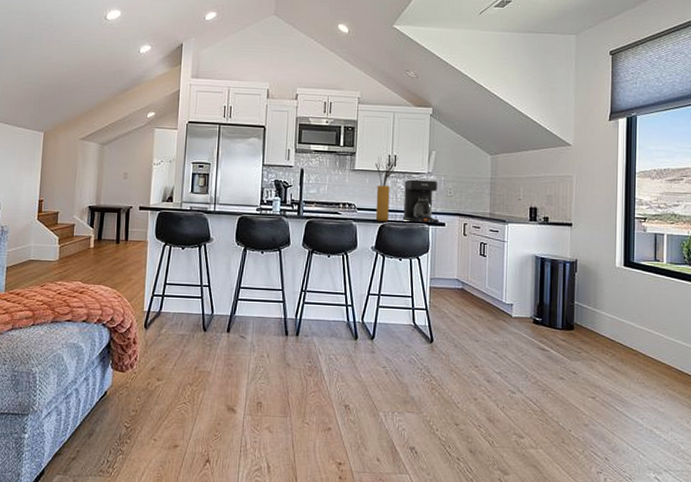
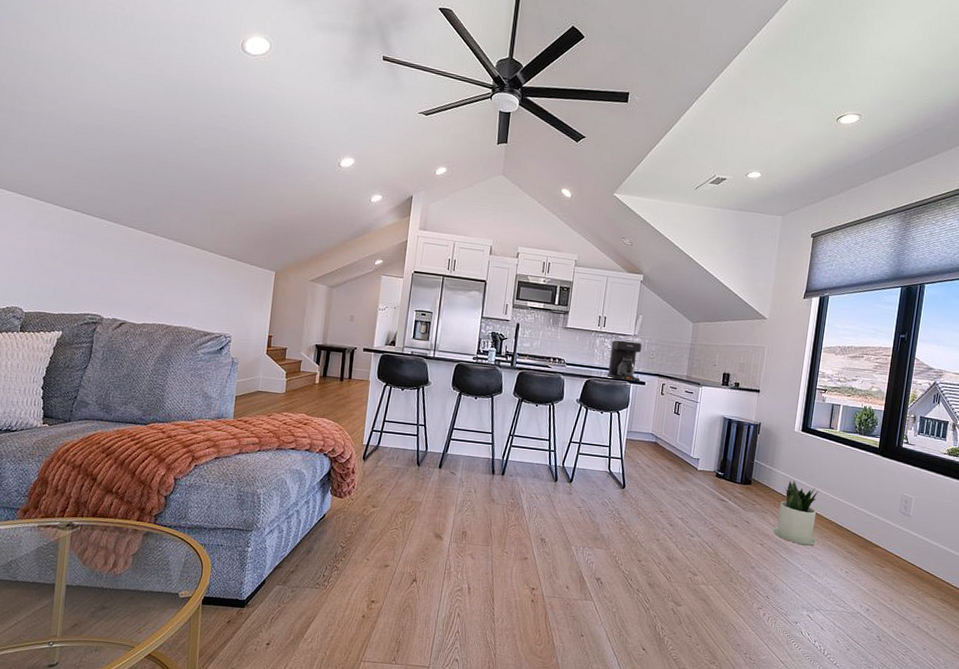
vase: present [375,156,398,222] -> none [582,316,608,377]
planter: none [603,322,656,396] -> present [772,480,819,546]

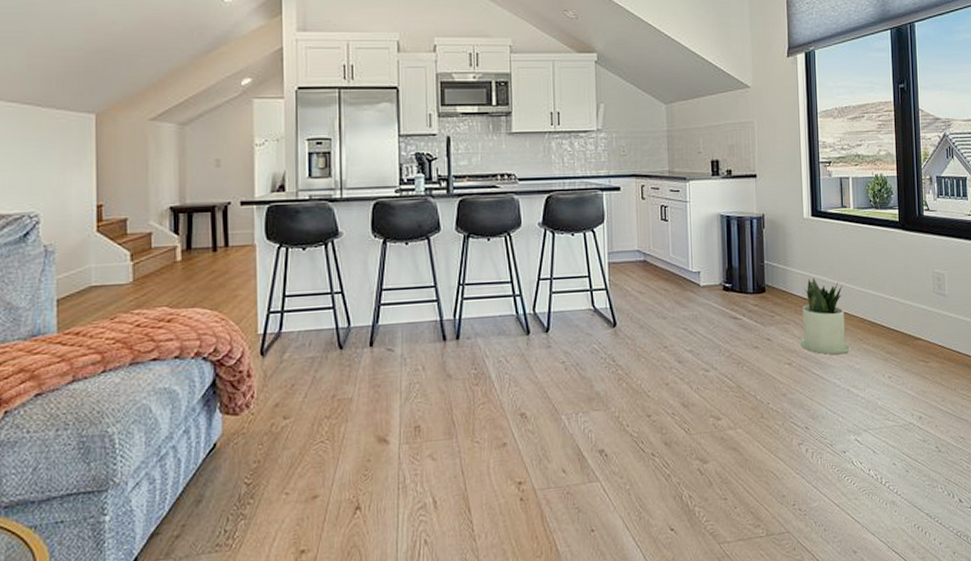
coffee maker: present [606,340,642,382] -> none [571,138,614,190]

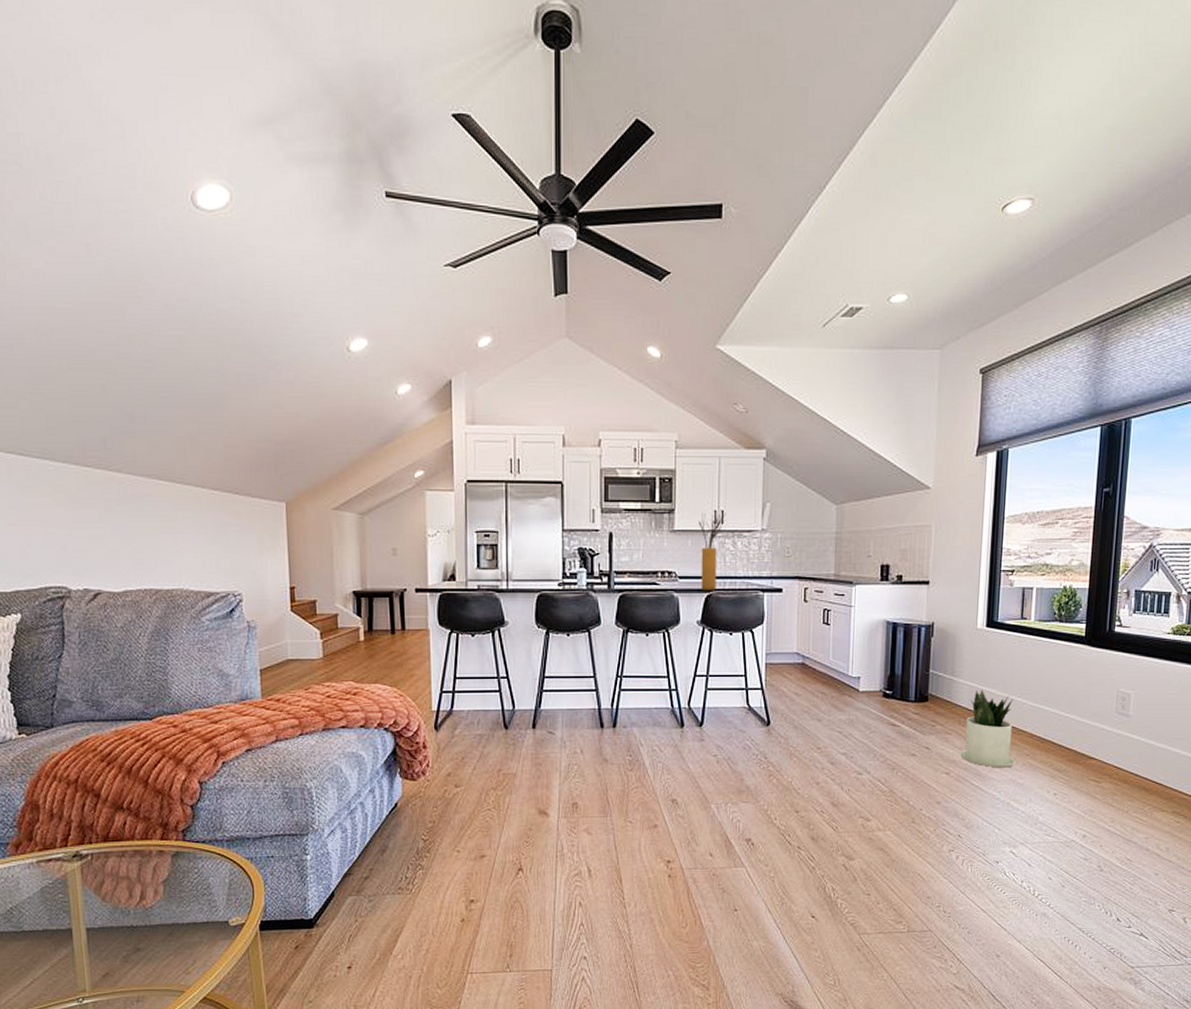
vase: none [536,114,562,192] -> present [699,512,726,591]

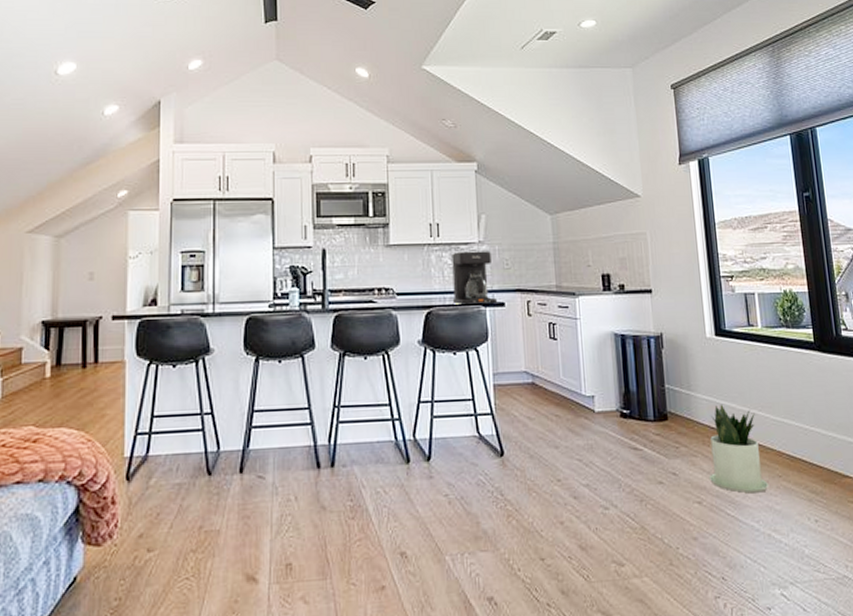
vase: present [699,512,726,591] -> none [414,225,442,307]
coffee maker: none [732,539,776,590] -> present [452,251,498,306]

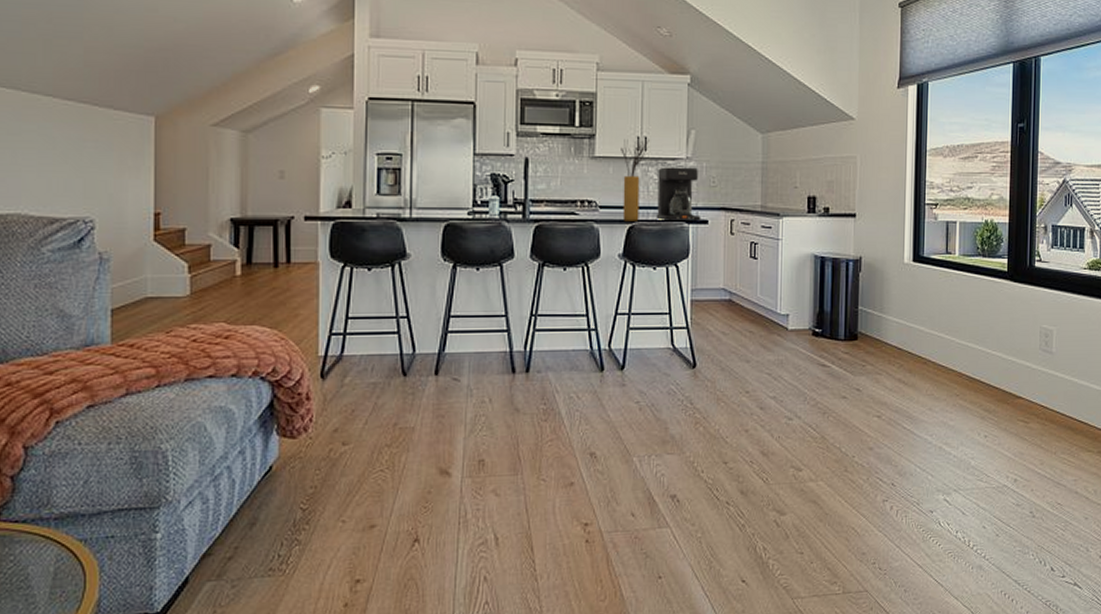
vase: none [414,225,442,307] -> present [621,138,650,222]
planter: present [708,404,769,493] -> none [890,326,946,410]

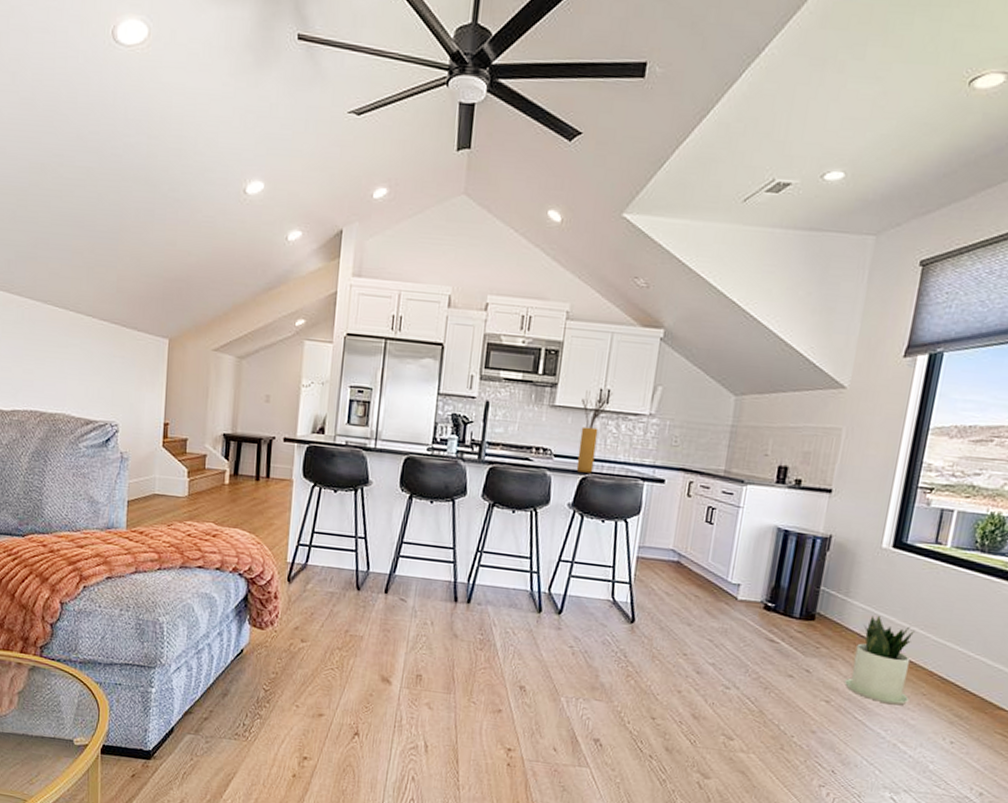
coffee maker: present [656,167,701,222] -> none [610,421,660,480]
planter: none [890,326,946,410] -> present [844,615,915,706]

